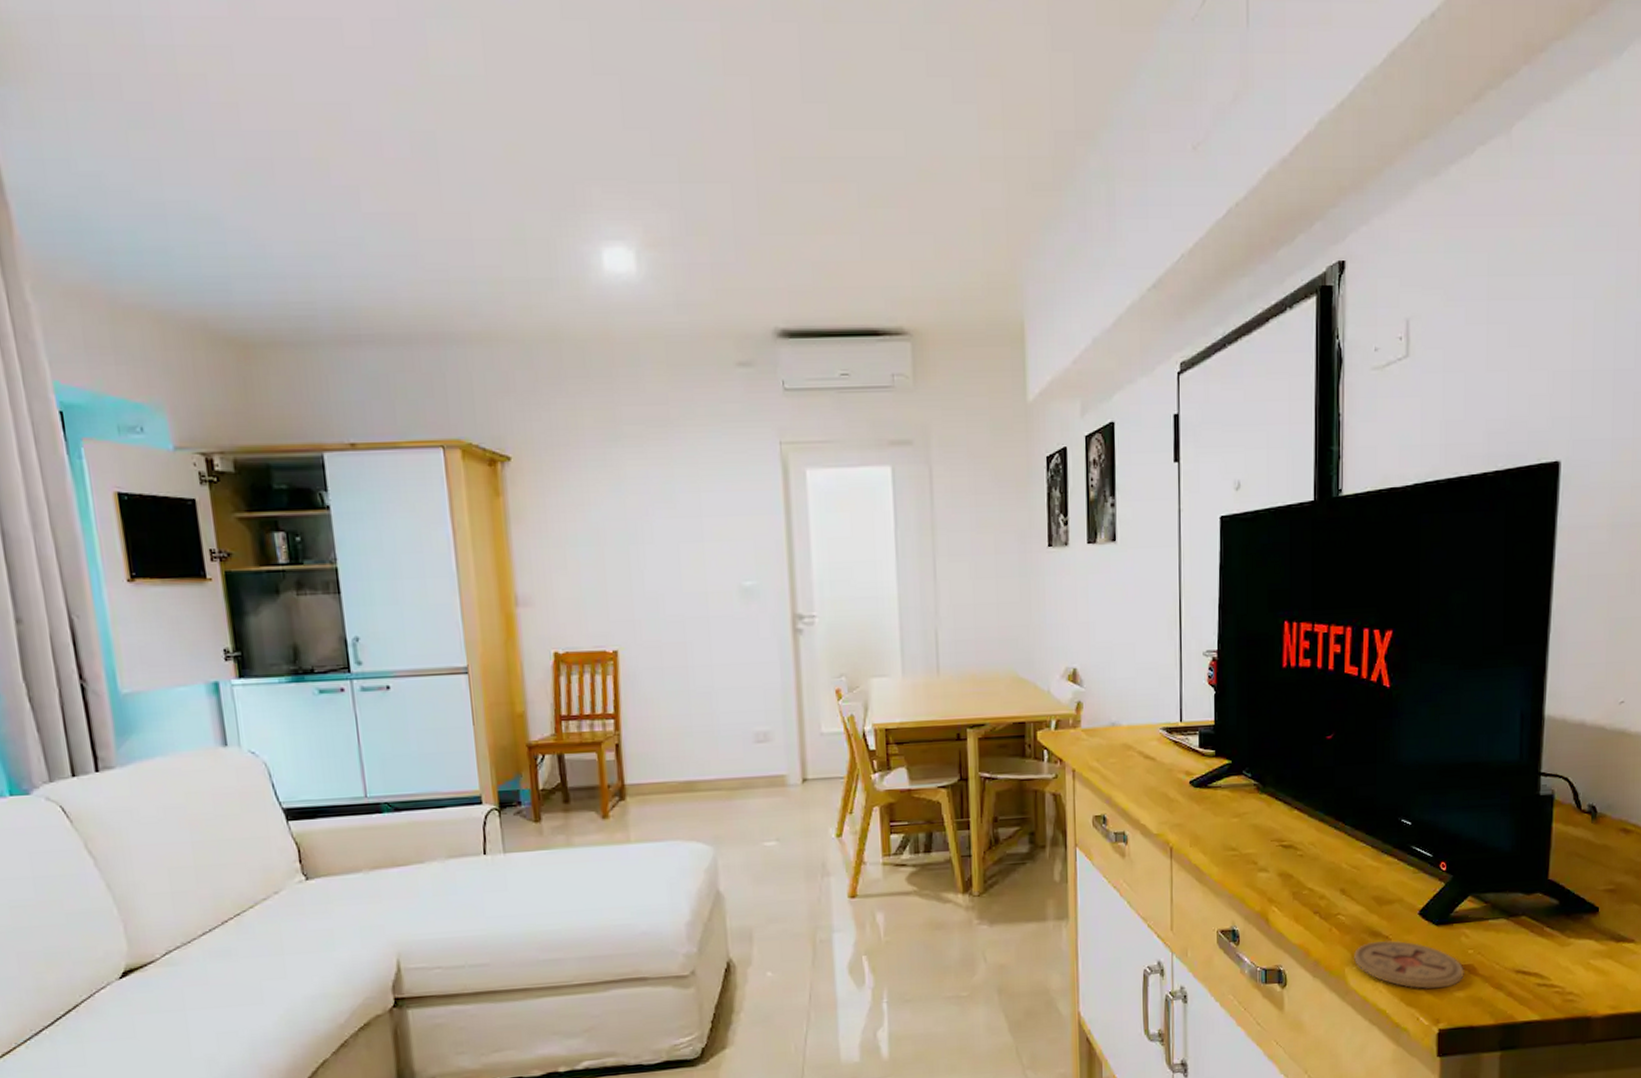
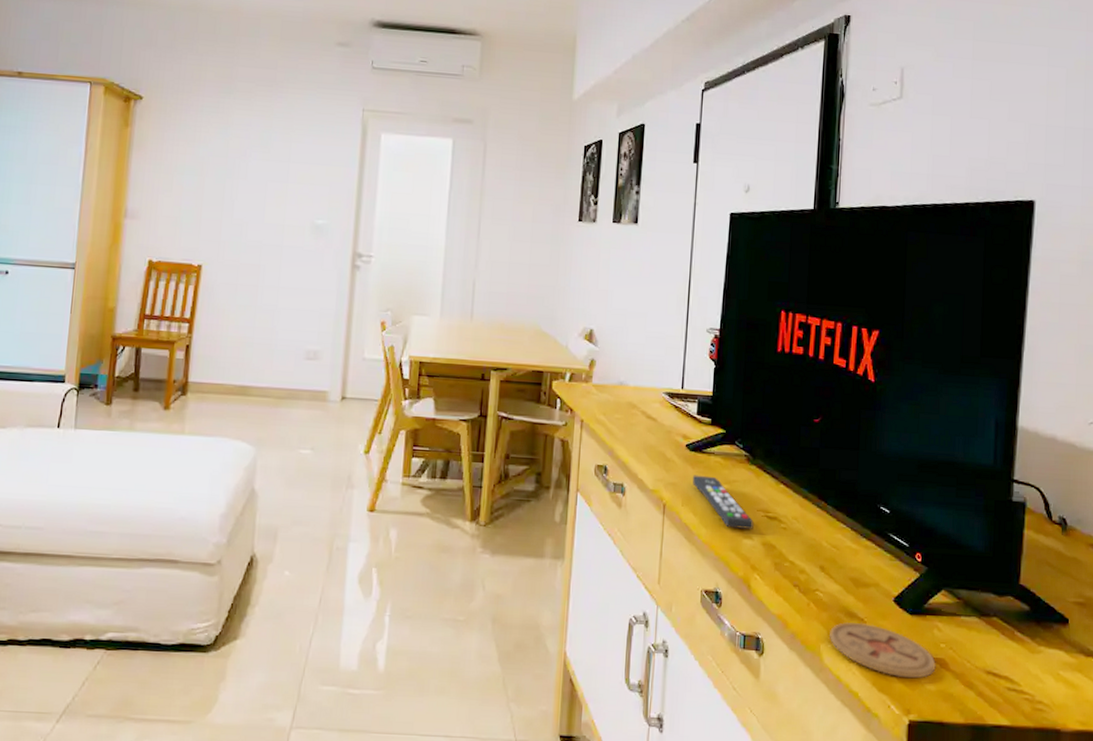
remote control: none [1200,811,1268,863] -> present [693,475,754,529]

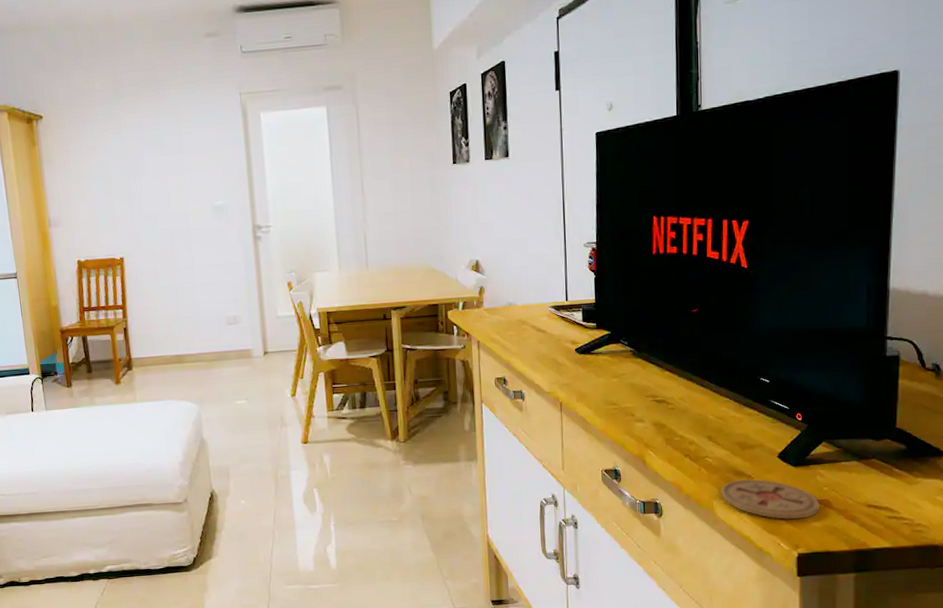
remote control: present [693,475,754,529] -> none [584,373,644,415]

